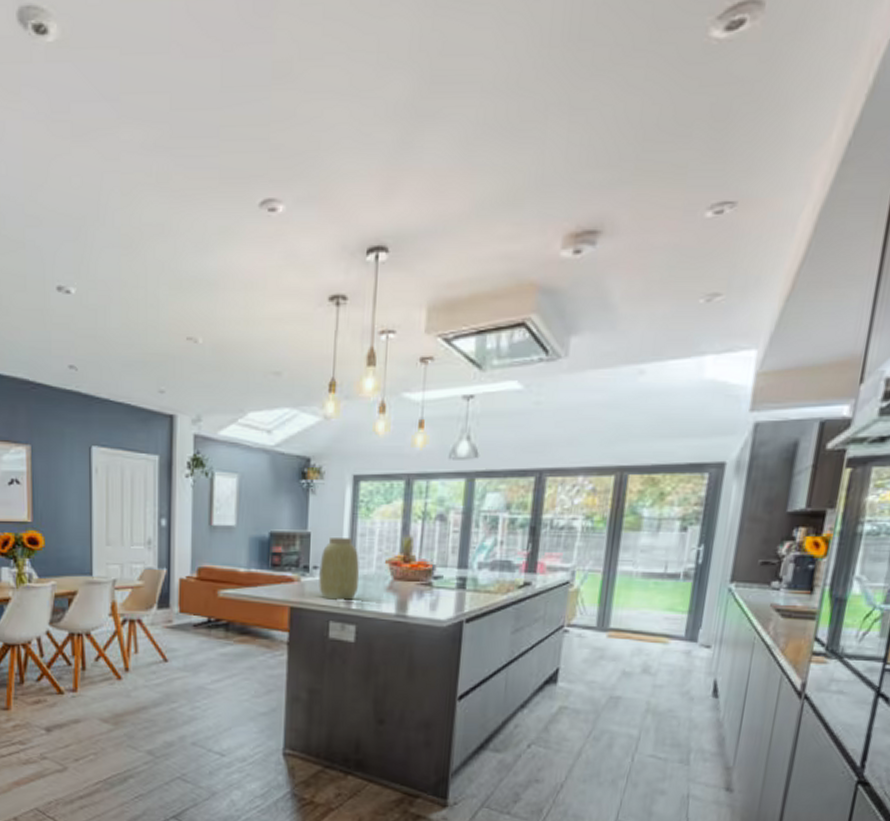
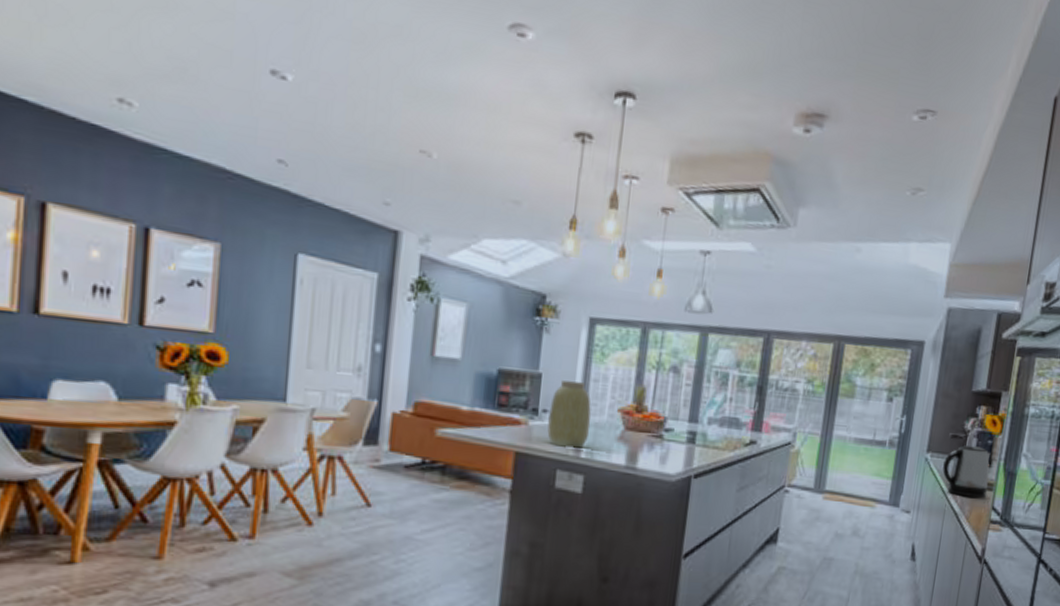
kettle: none [750,572,813,629] -> present [942,445,991,499]

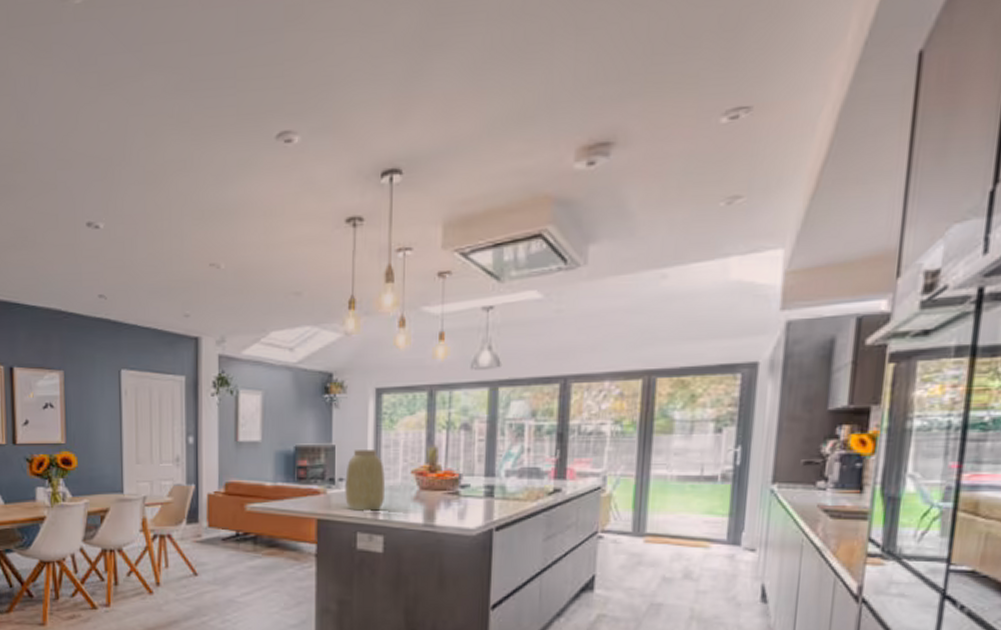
kettle: present [942,445,991,499] -> none [795,472,861,530]

